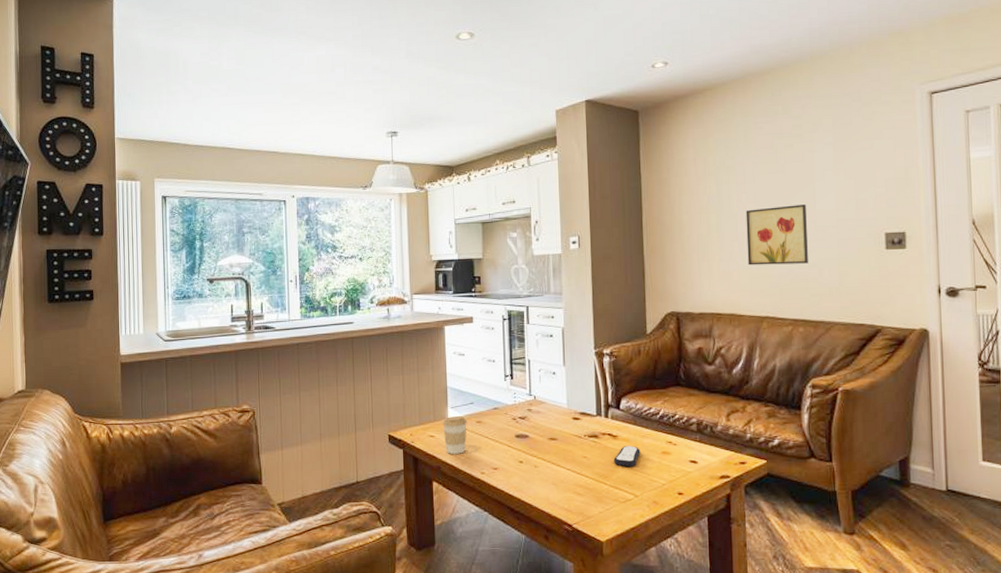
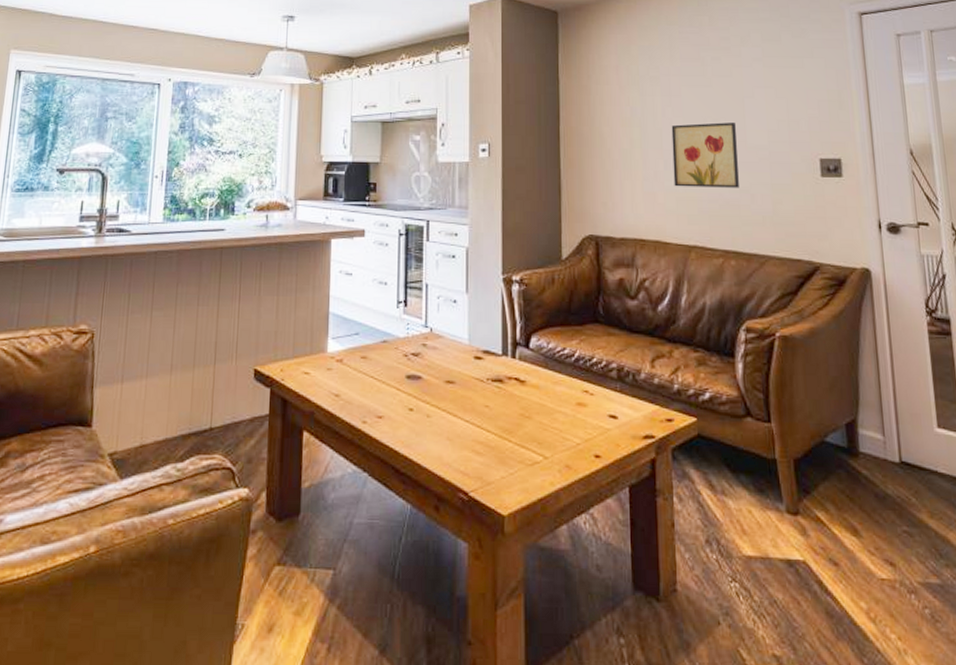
coffee cup: present [442,416,467,454] -> none [320,349,350,397]
remote control: present [613,446,641,468] -> none [520,394,552,421]

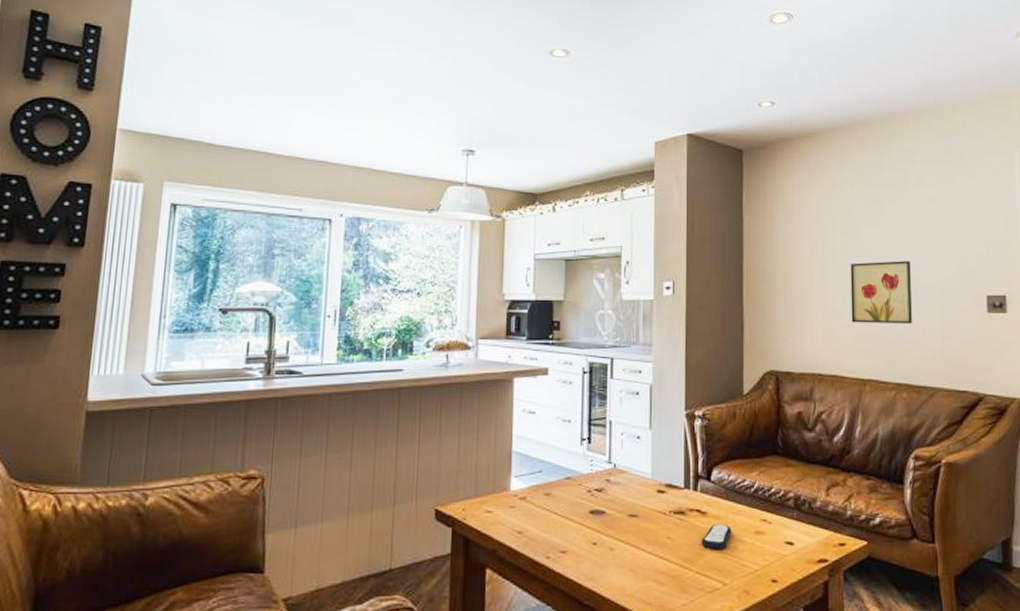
remote control: none [520,394,552,421] -> present [701,524,732,550]

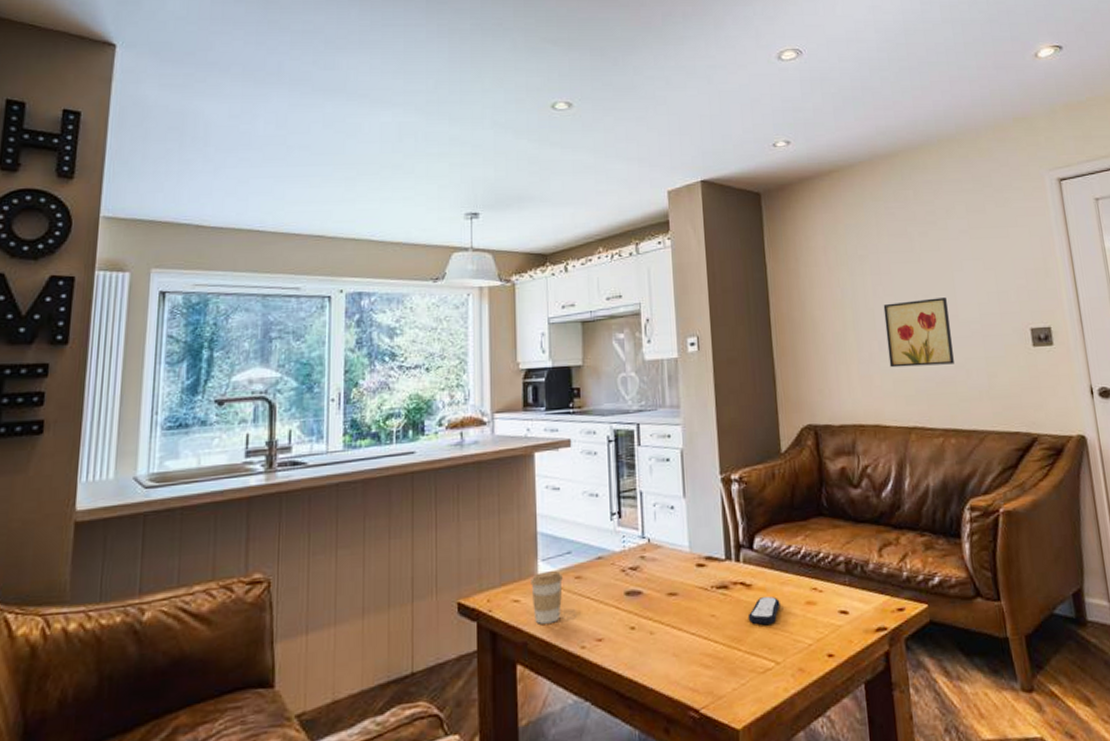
coffee cup: none [503,487,533,534] -> present [530,571,563,624]

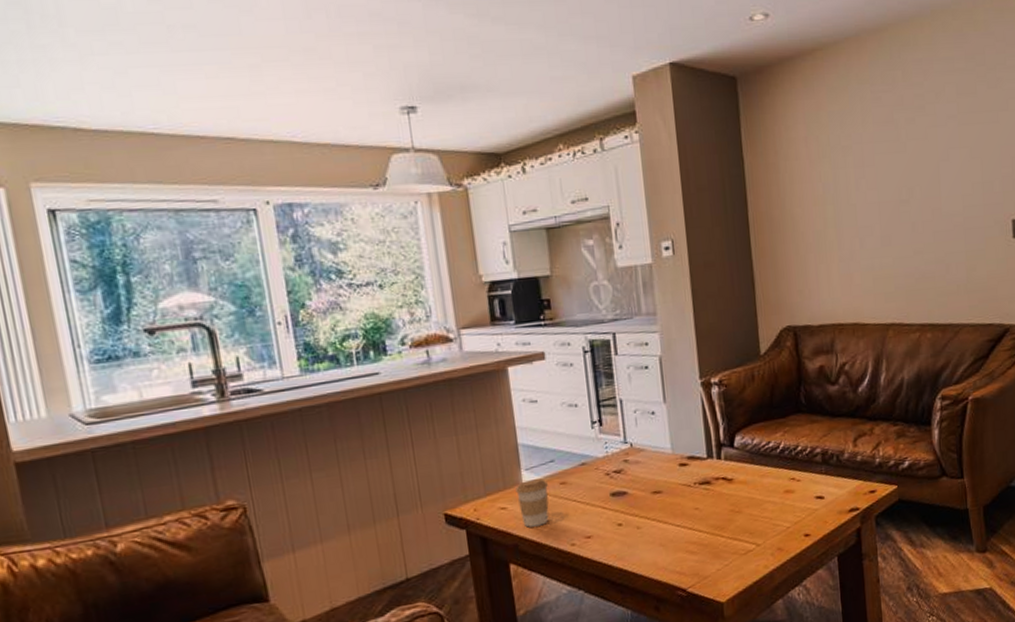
remote control: present [748,596,781,626] -> none [729,488,761,514]
wall art: present [883,298,954,368] -> none [866,190,935,265]

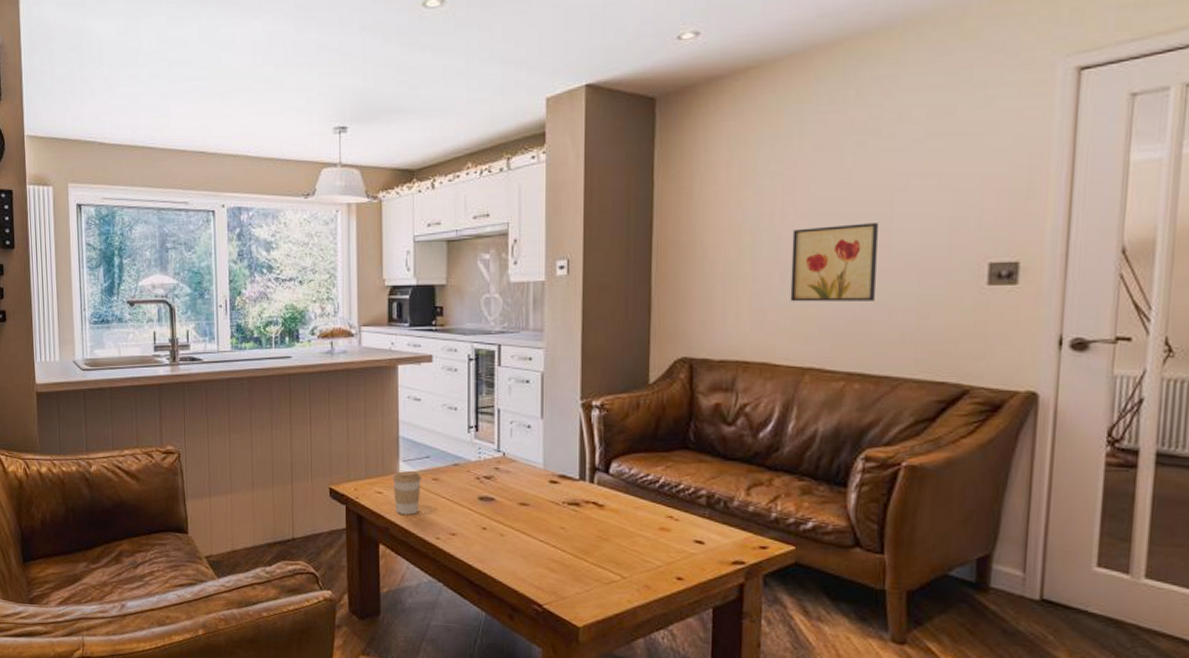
wall art: none [866,190,935,265] -> present [790,223,878,302]

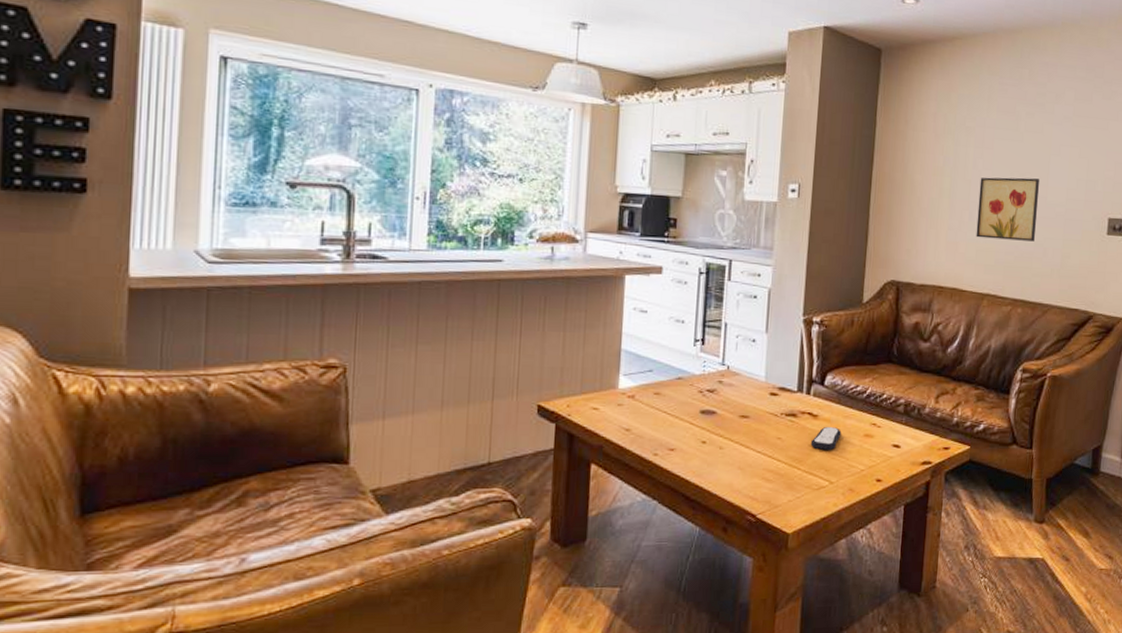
coffee cup: present [392,471,421,515] -> none [611,386,642,431]
remote control: none [597,518,632,544] -> present [810,427,842,451]

